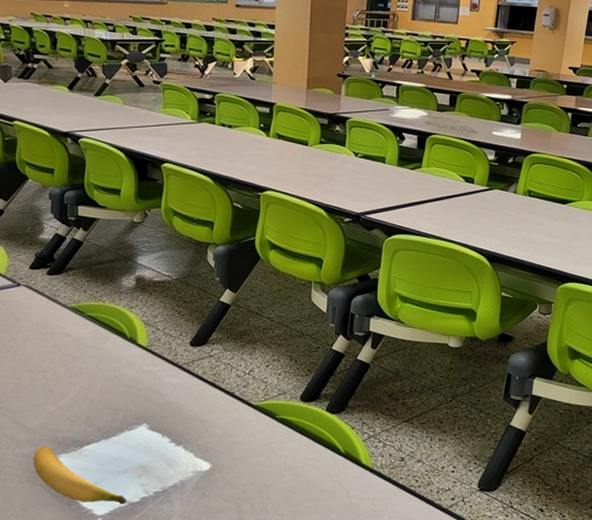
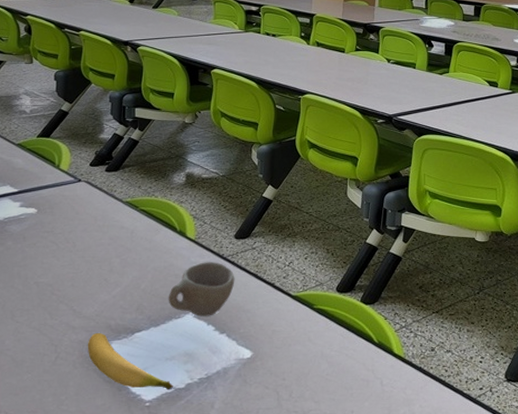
cup: none [119,370,191,428] -> present [168,262,235,317]

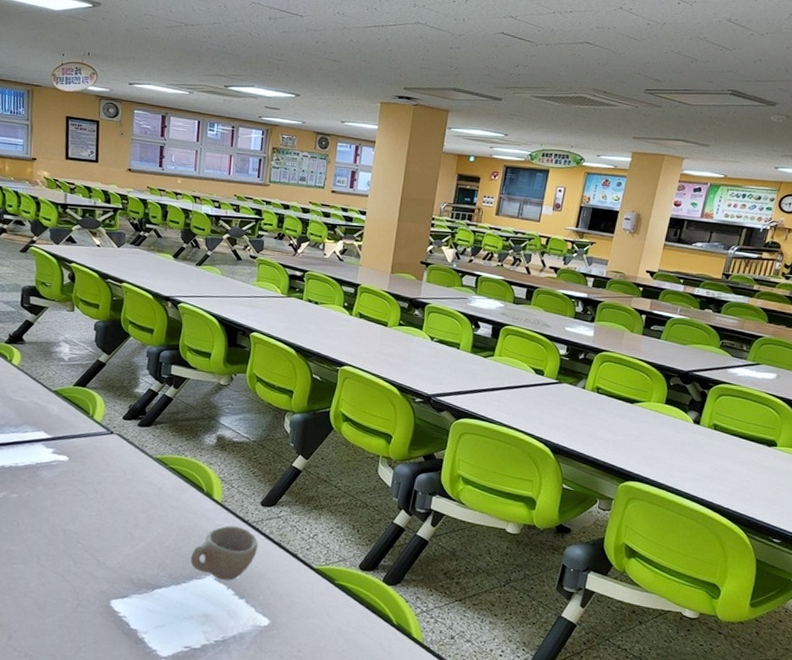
banana: present [88,333,173,389] -> none [108,585,189,648]

